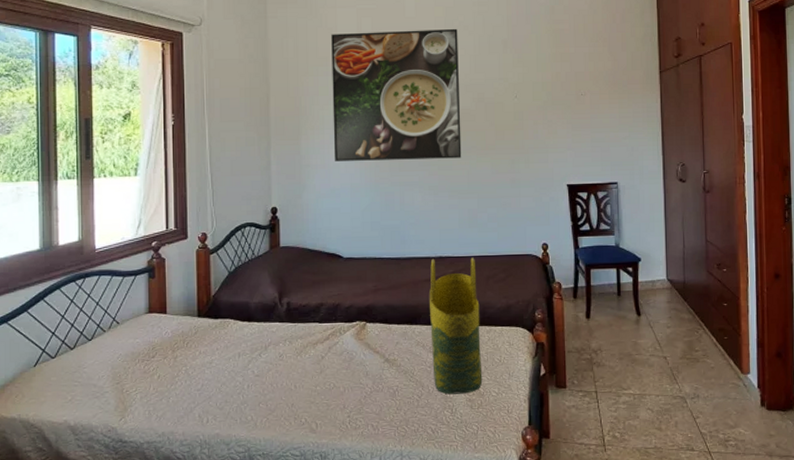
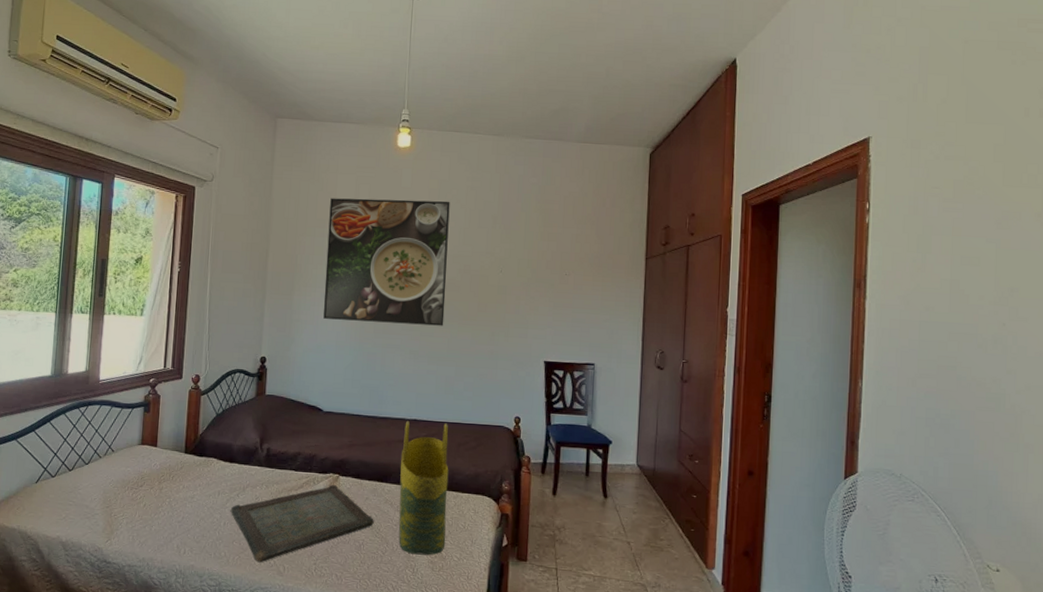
serving tray: none [253,333,407,422] -> present [230,485,374,563]

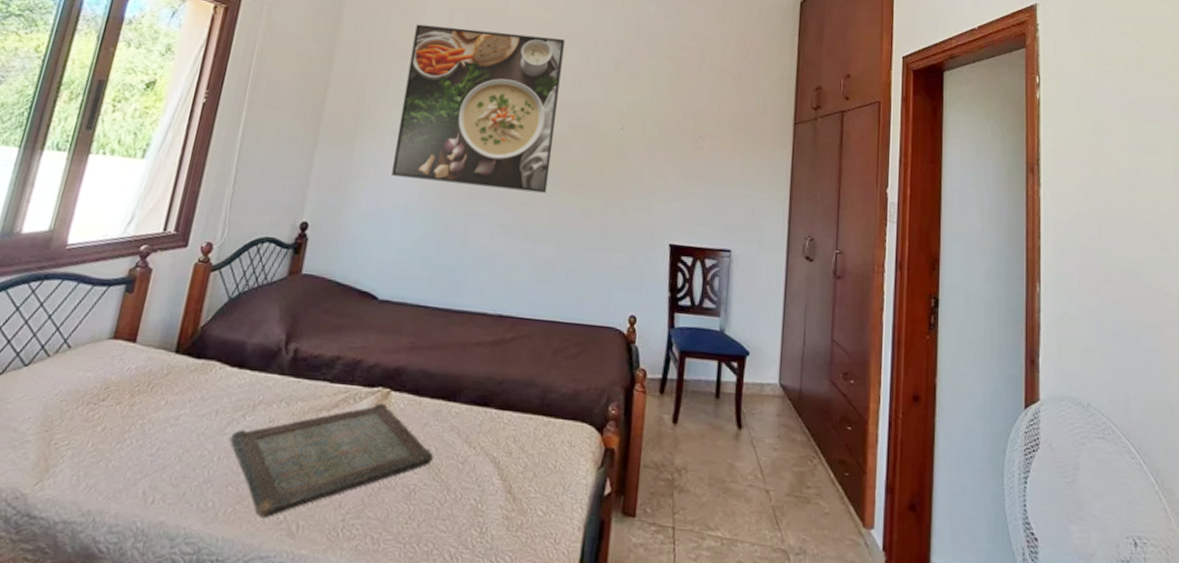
tote bag: present [398,420,449,556] -> none [464,316,543,508]

